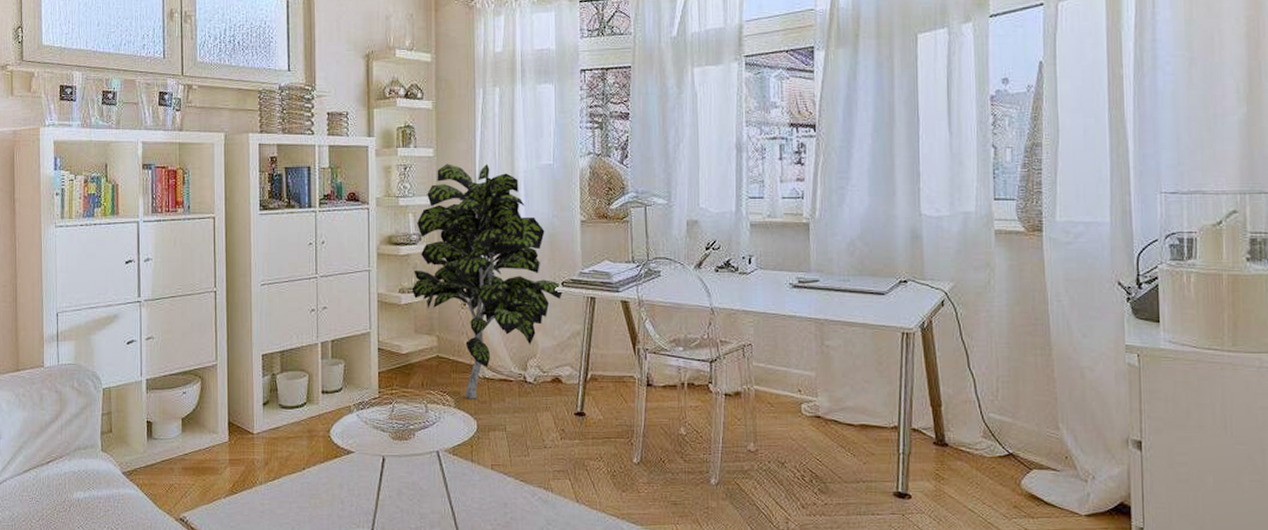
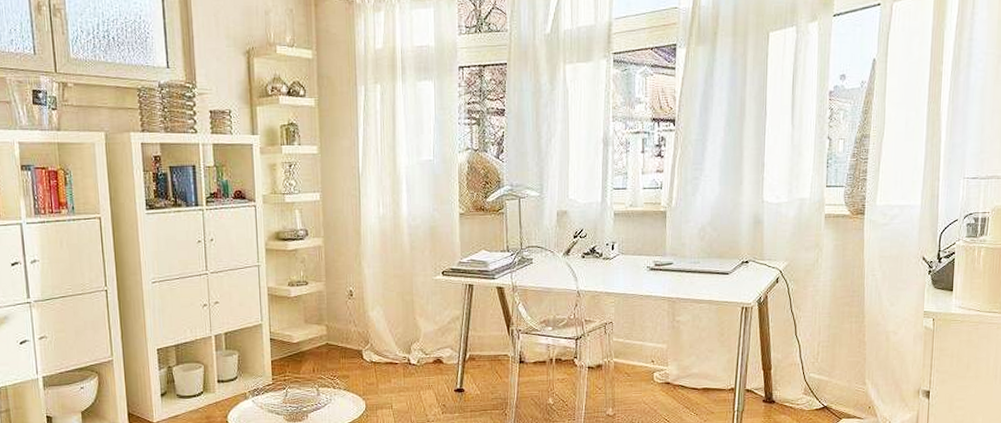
indoor plant: present [411,164,564,399] -> none [300,161,444,382]

